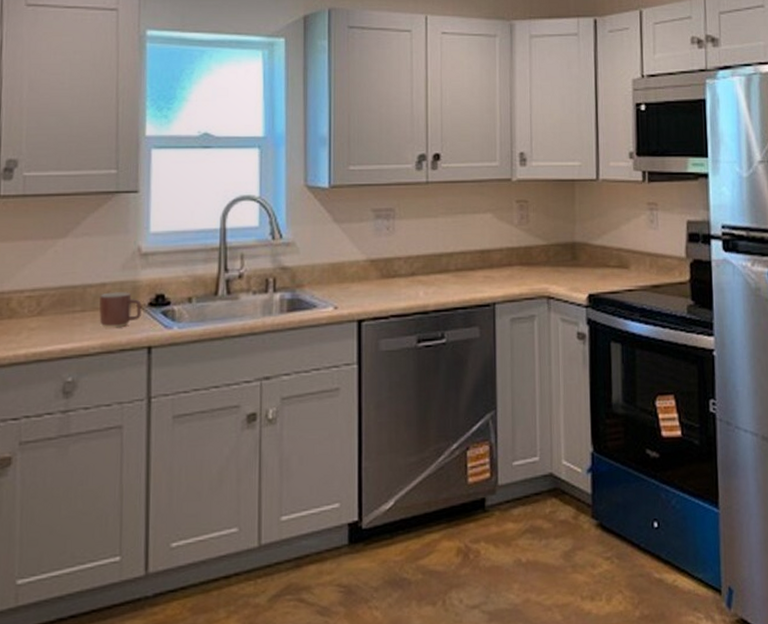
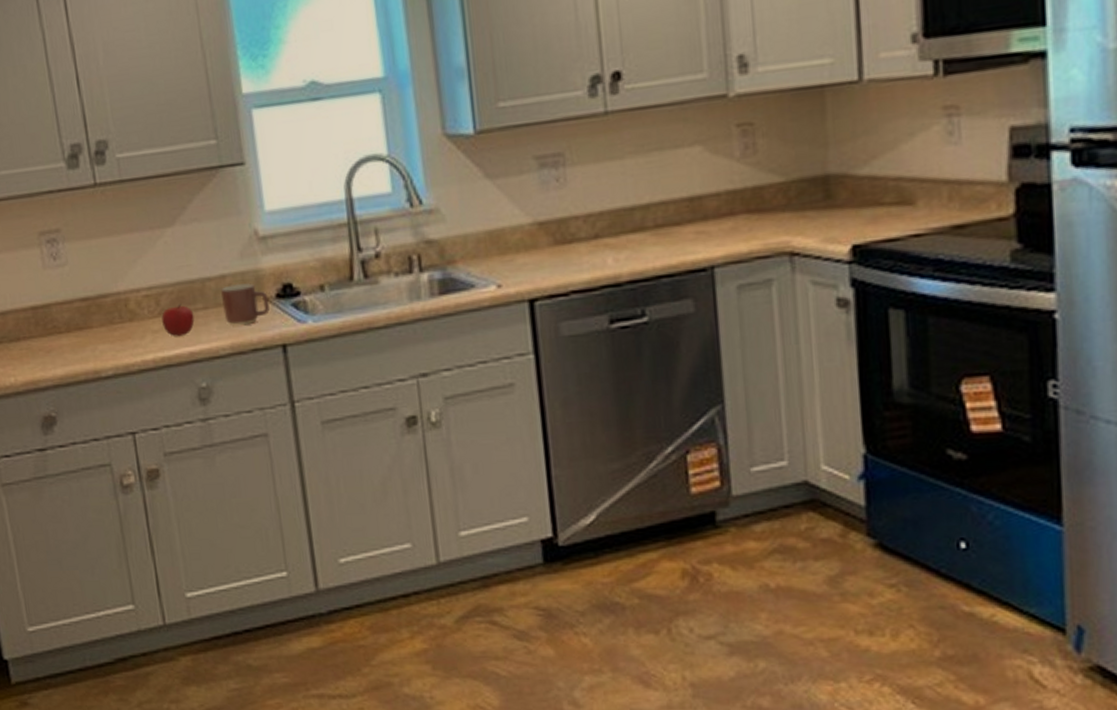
fruit: none [40,305,71,335] -> present [161,303,195,337]

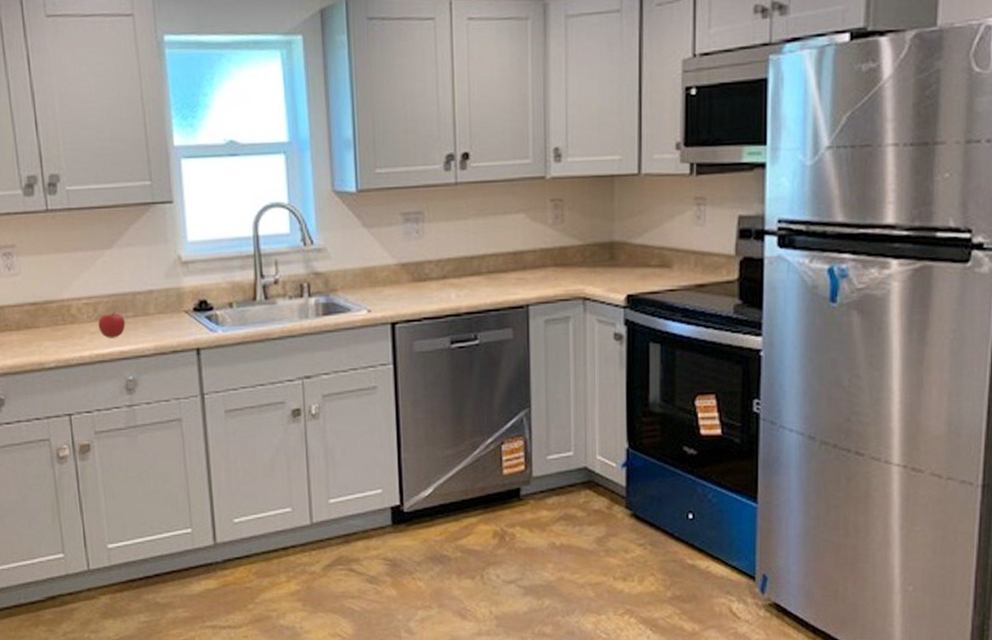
mug: present [220,283,270,327] -> none [148,297,188,332]

